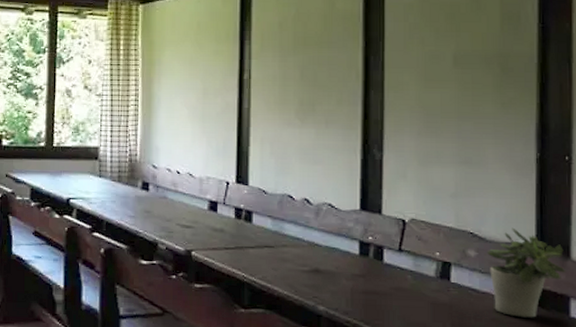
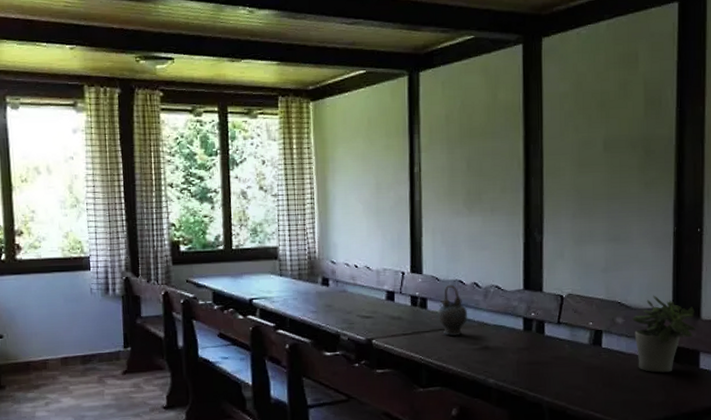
teapot: none [264,198,297,256] -> present [438,284,468,336]

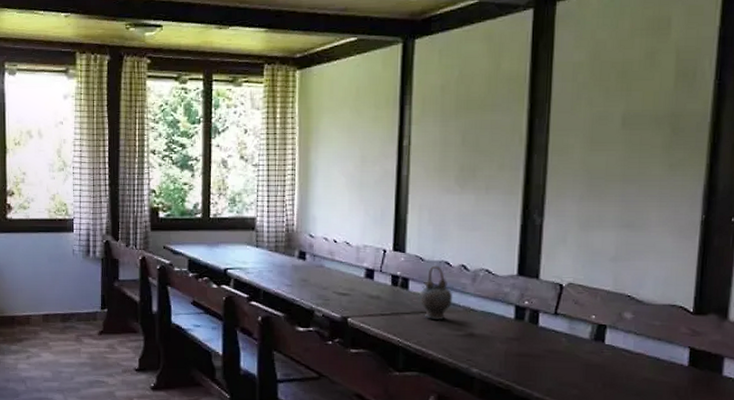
potted plant: present [632,295,697,373] -> none [643,290,723,377]

